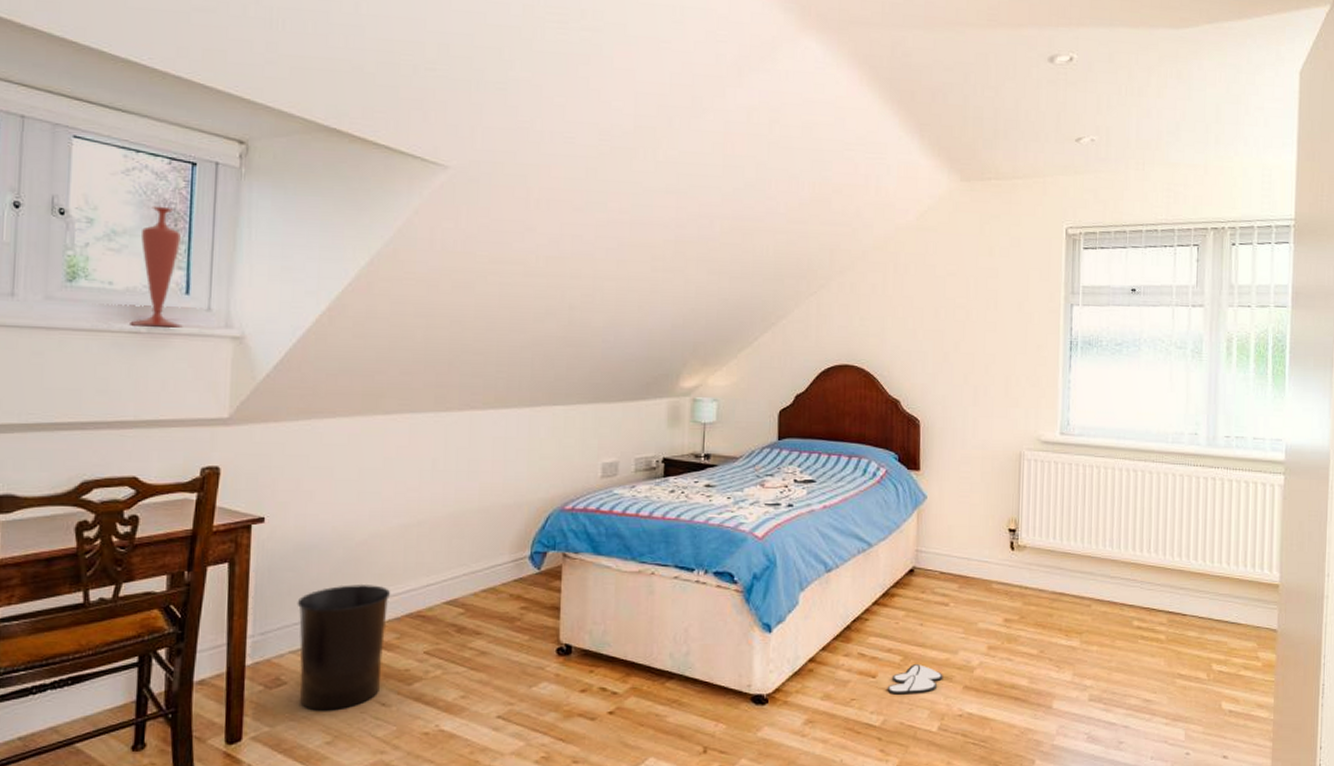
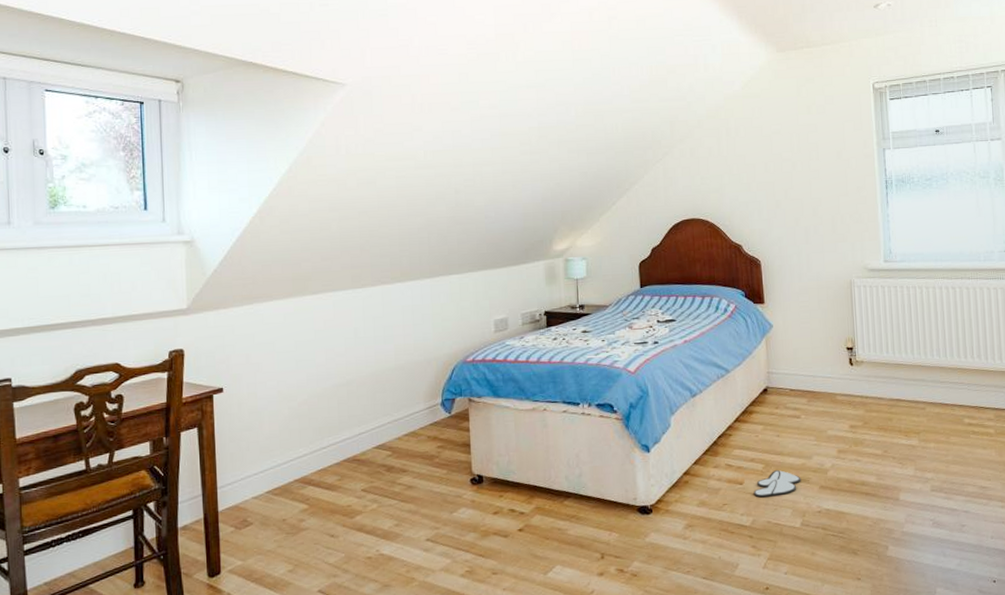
vase: present [130,206,183,329] -> none [102,140,144,240]
waste bin: present [297,585,391,711] -> none [255,437,331,545]

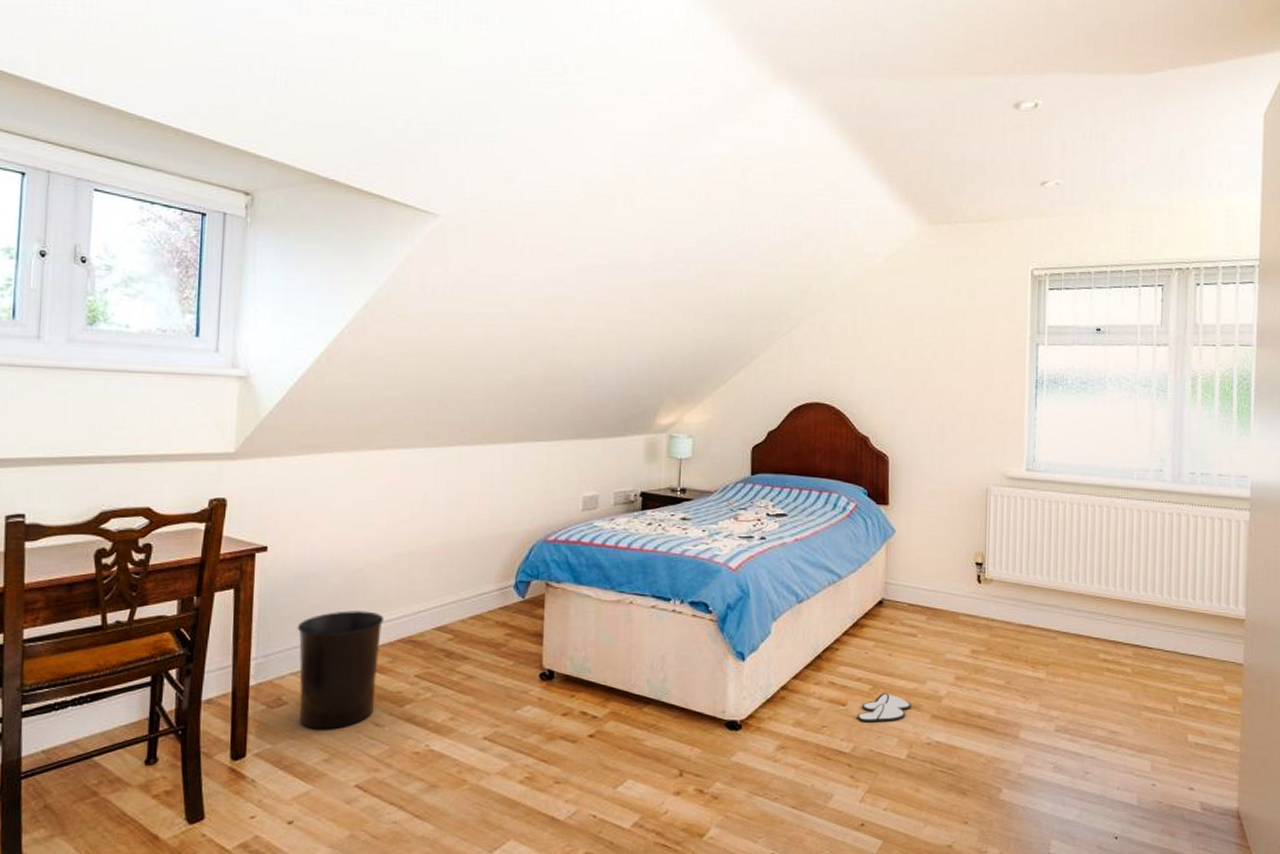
waste bin: none [255,437,331,545] -> present [297,611,385,730]

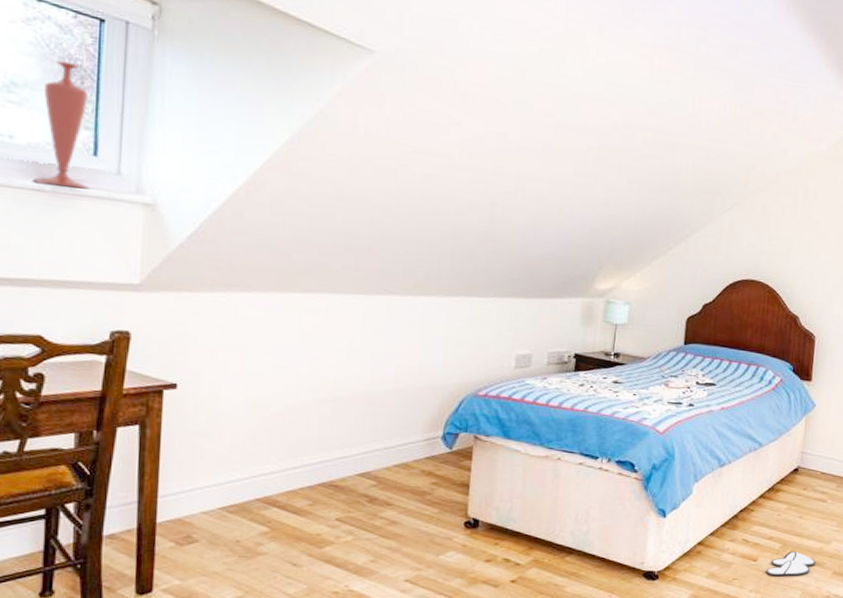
vase: none [144,254,193,369] -> present [32,60,90,190]
waste bin: present [297,611,385,730] -> none [209,453,305,568]

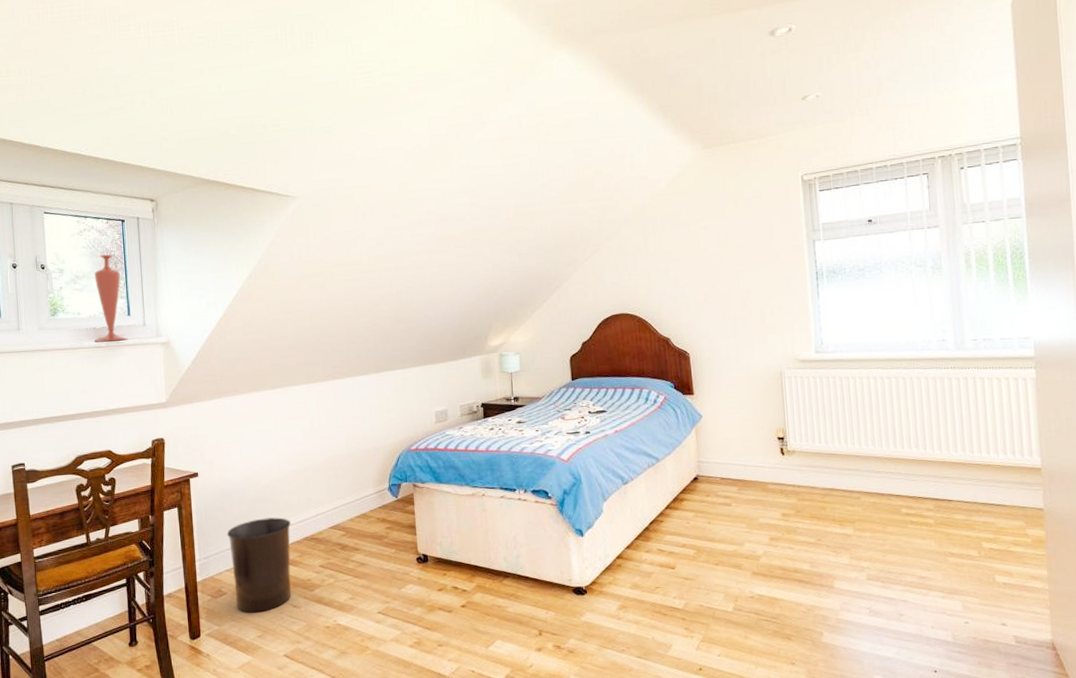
waste bin: none [209,453,305,568] -> present [226,517,292,613]
slippers: present [766,550,816,577] -> none [685,555,733,582]

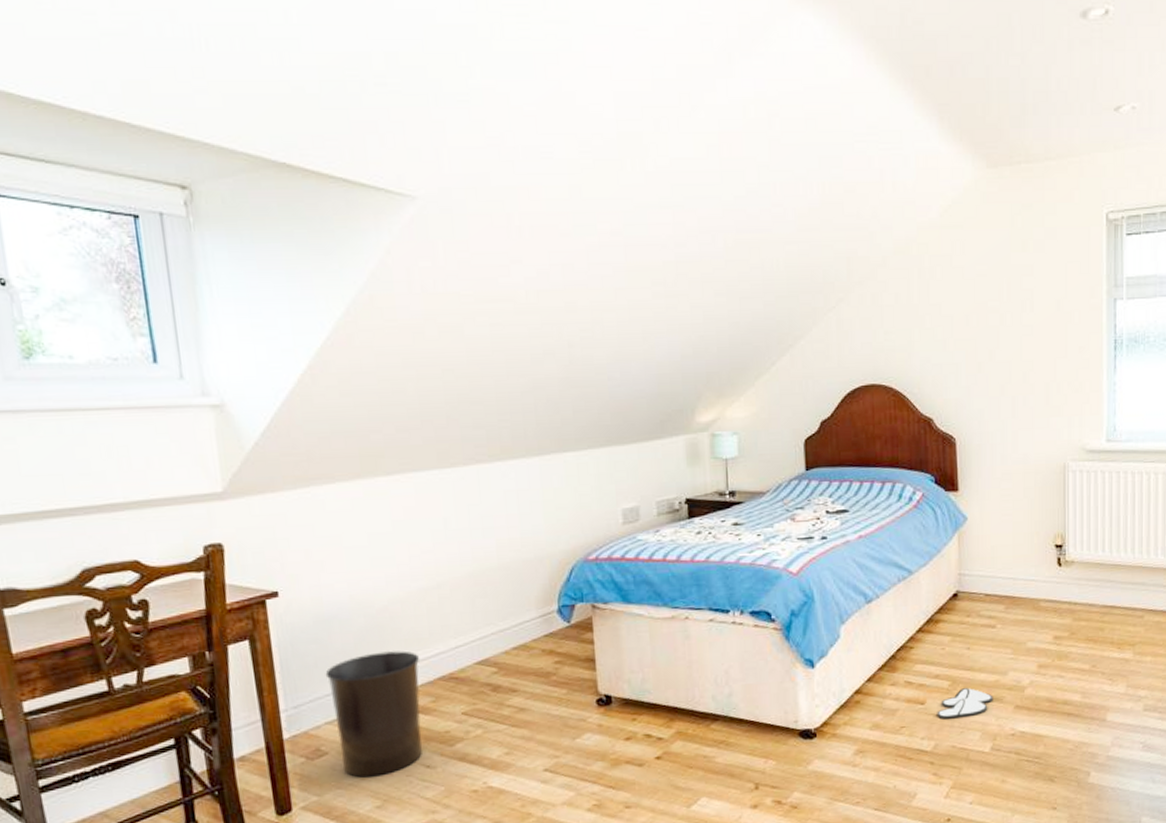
vase: present [94,254,129,343] -> none [92,267,157,403]
slippers: none [685,555,733,582] -> present [937,687,994,719]

